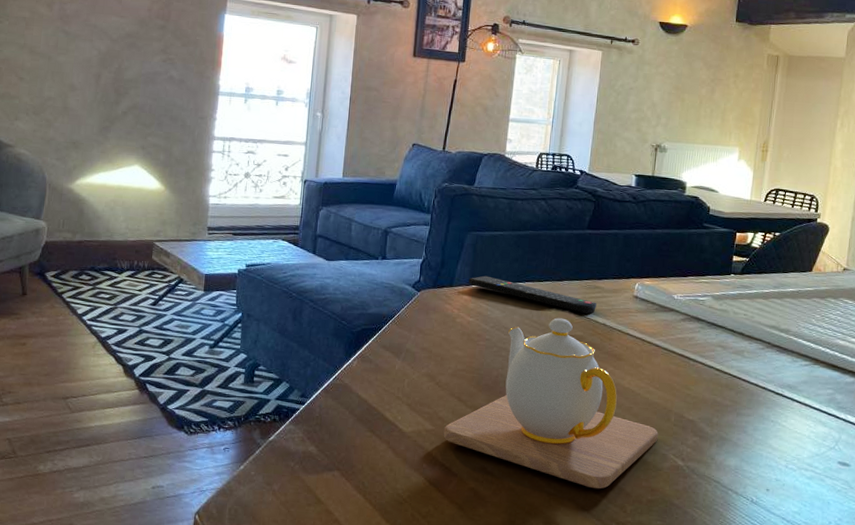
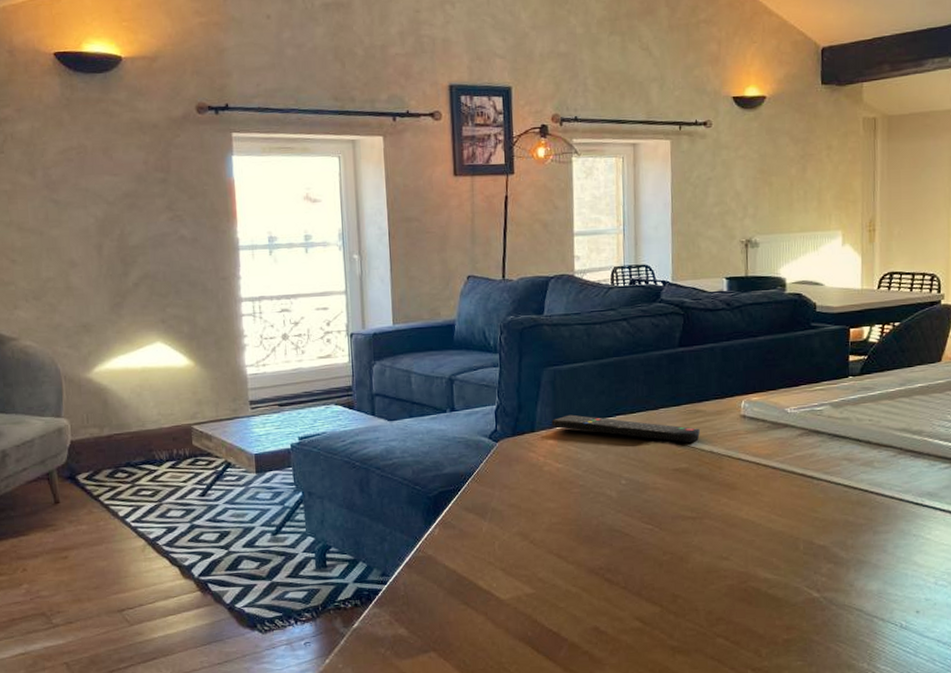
teapot: present [443,318,659,489] -> none [545,451,788,635]

